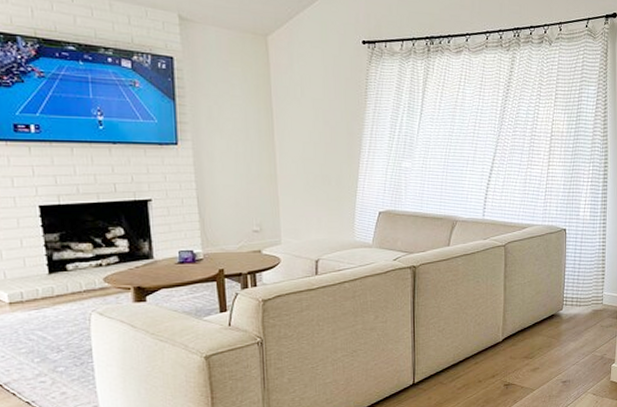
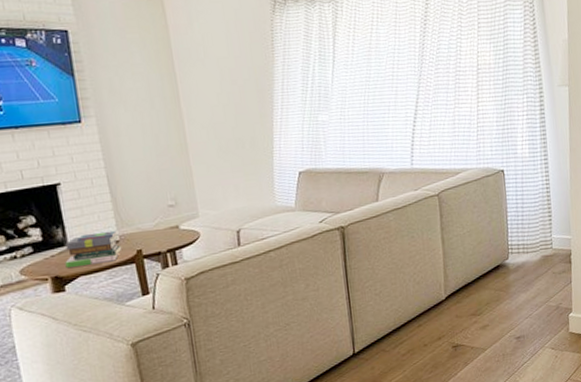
books: none [148,249,205,279] -> present [65,230,122,267]

